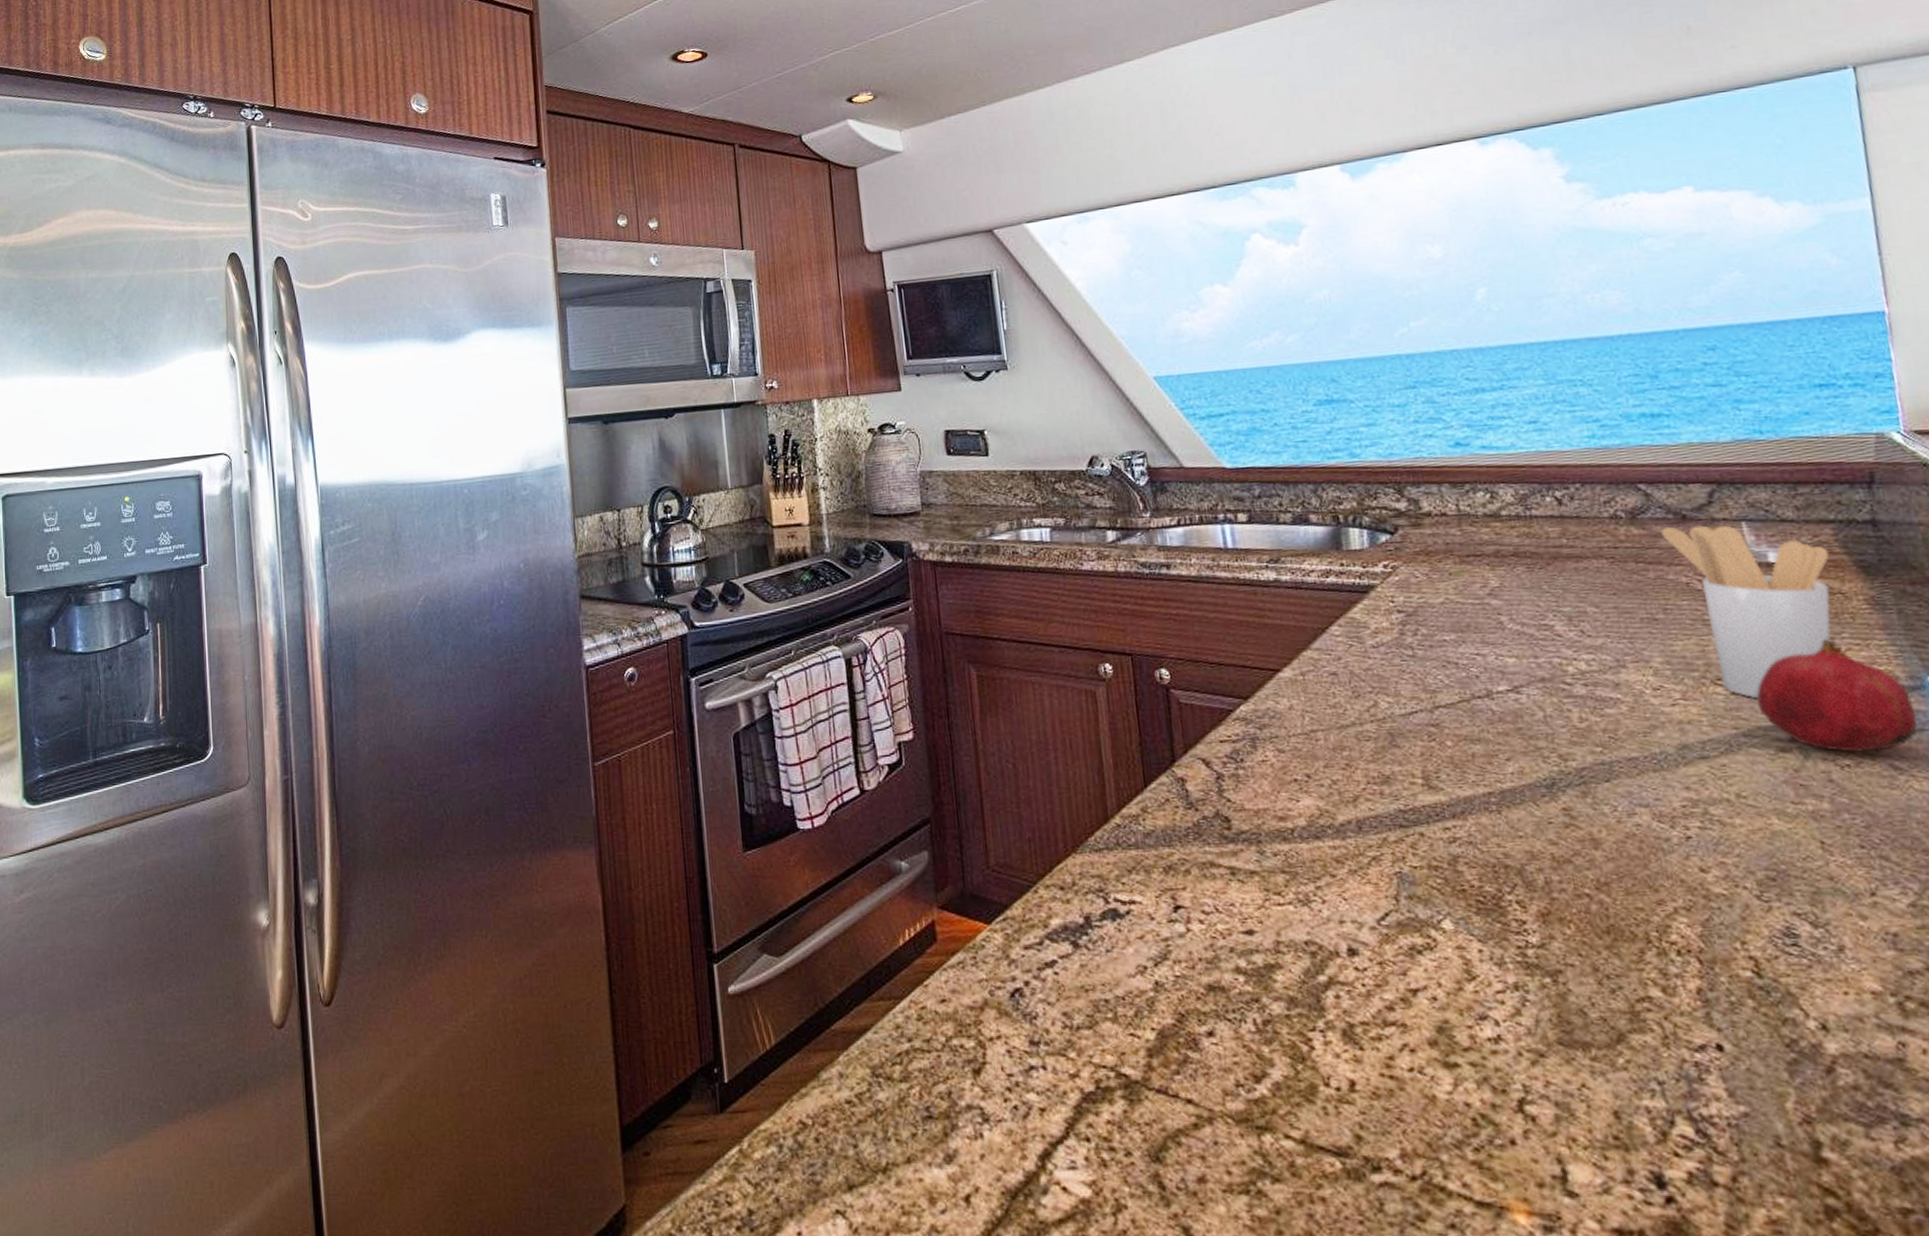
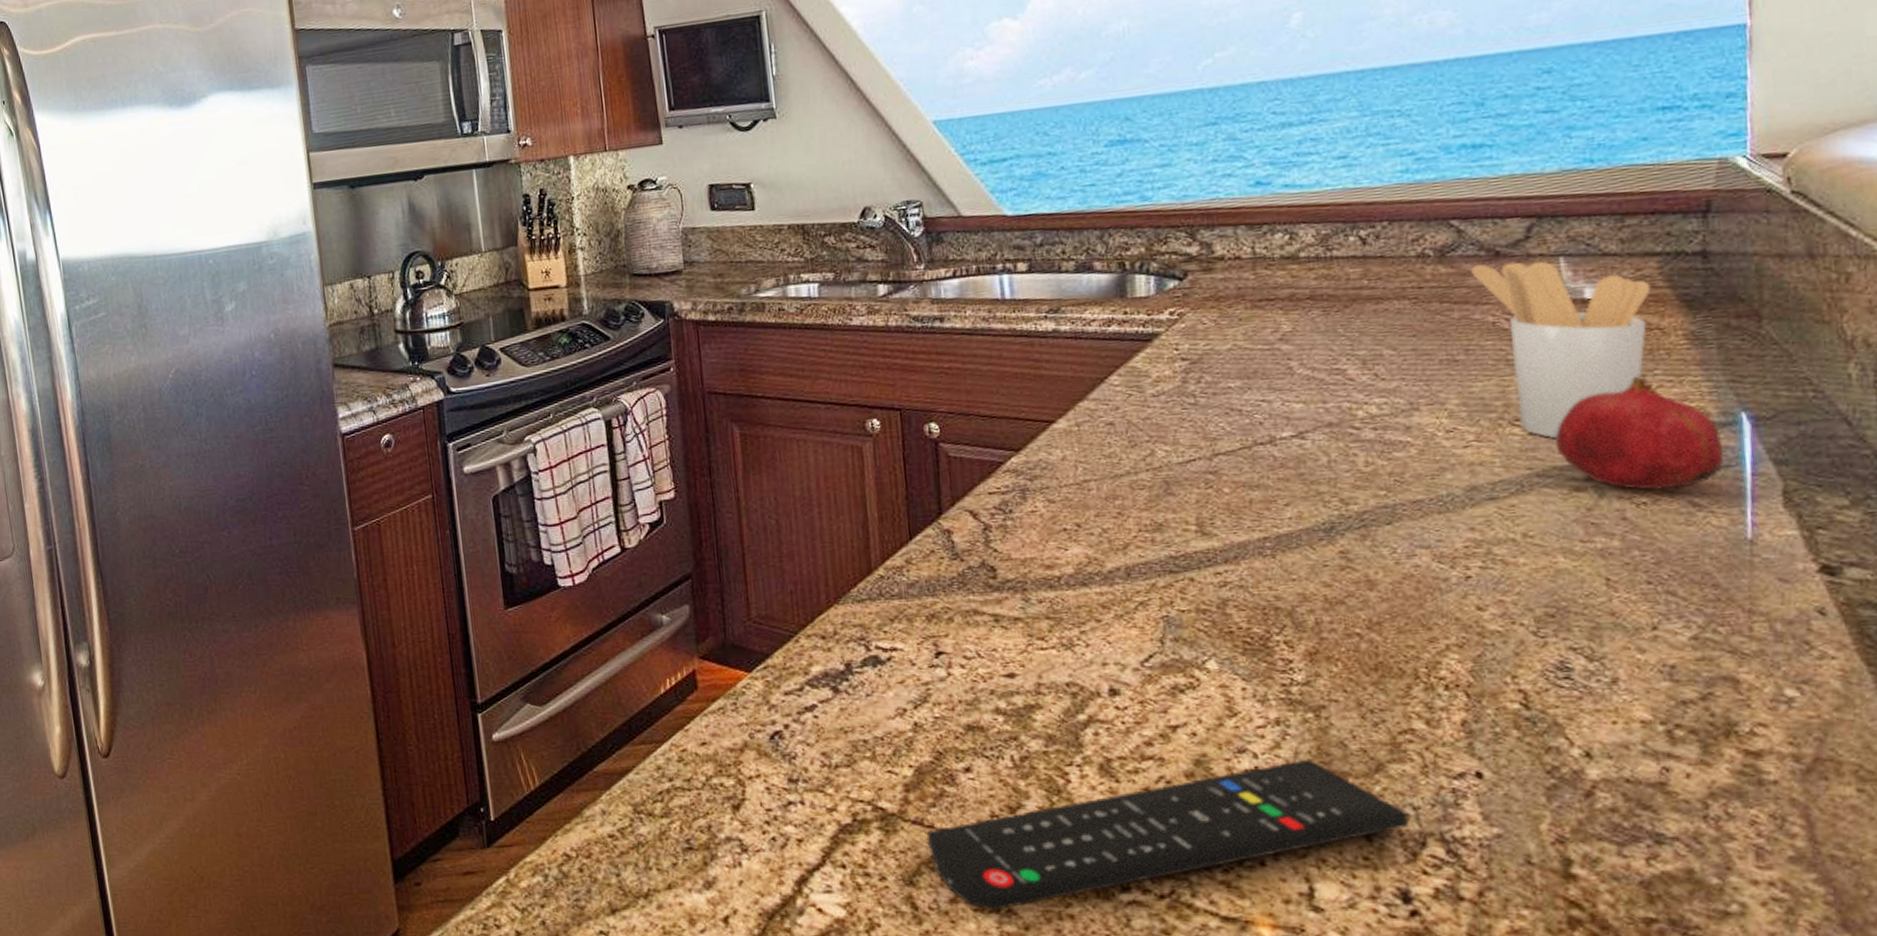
remote control: none [1171,1027,1656,1191] -> present [926,758,1409,910]

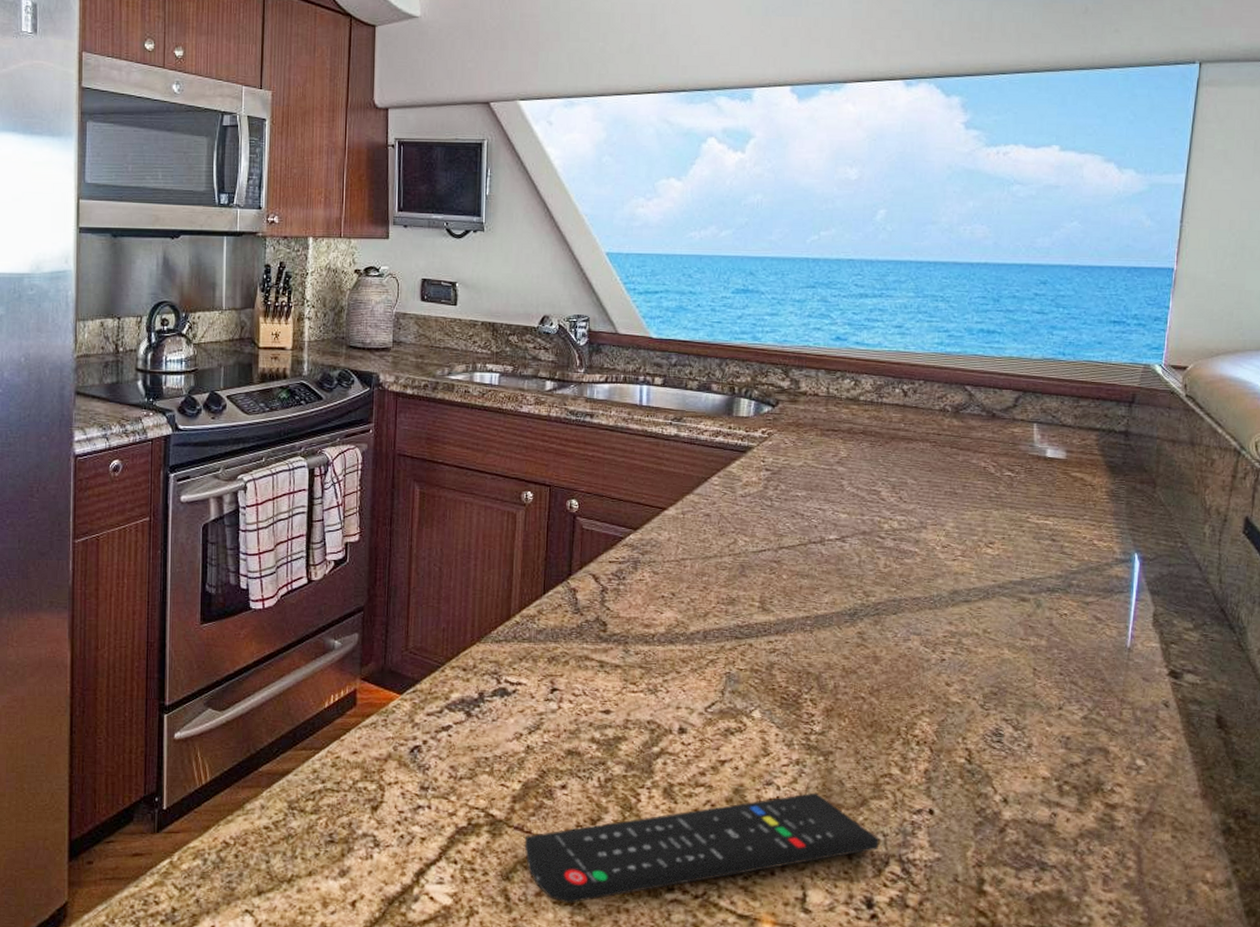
utensil holder: present [1471,261,1652,439] -> none [975,422,1090,560]
fruit: present [1555,376,1724,490] -> none [1014,519,1120,605]

